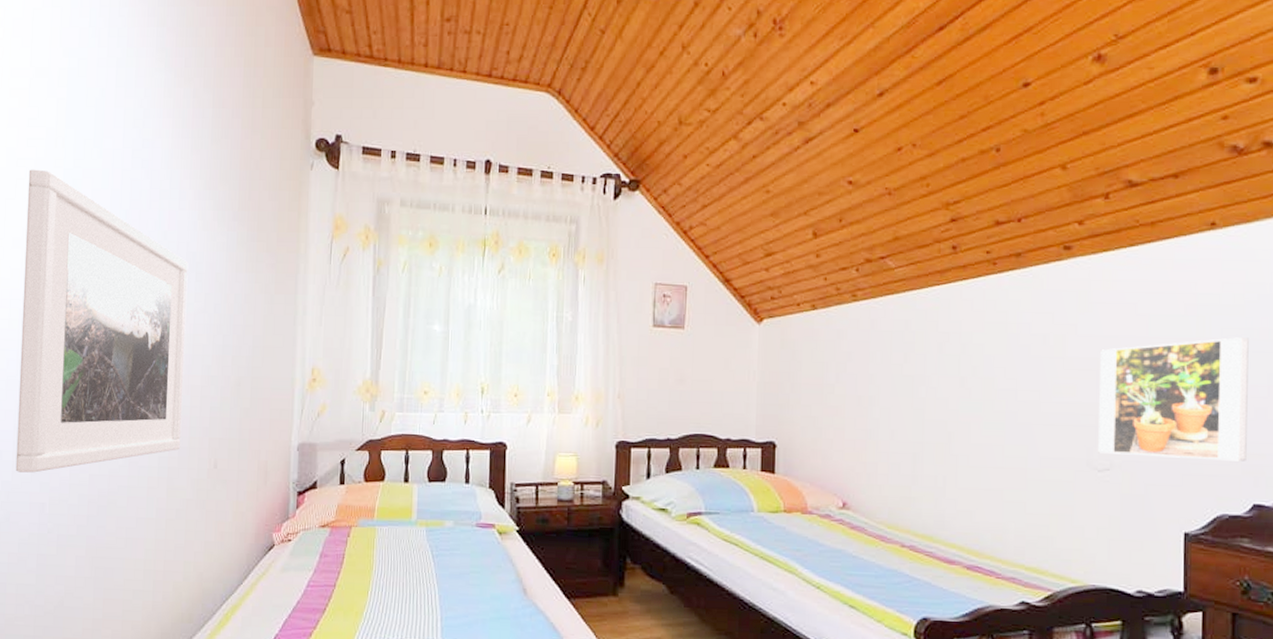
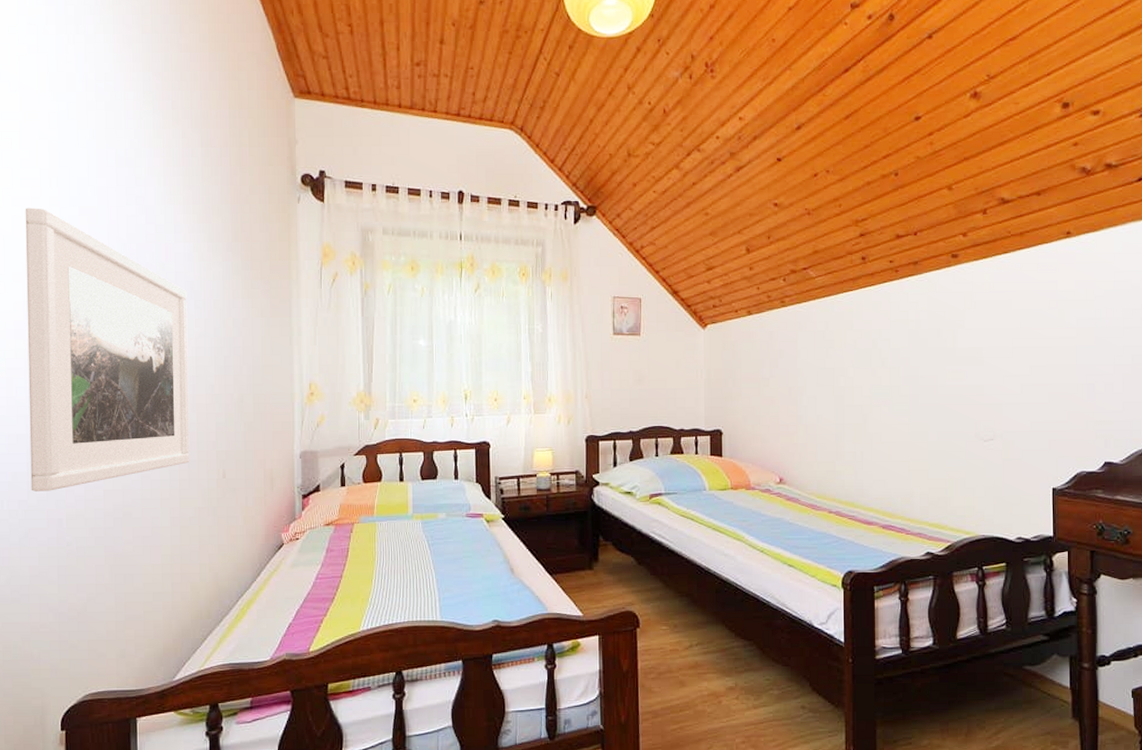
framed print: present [1098,337,1249,462] -> none [983,326,1099,428]

